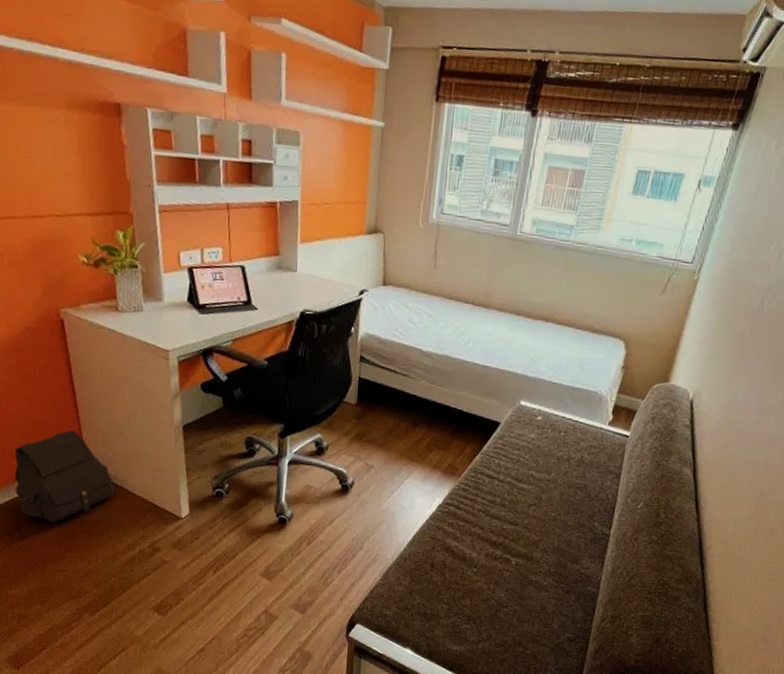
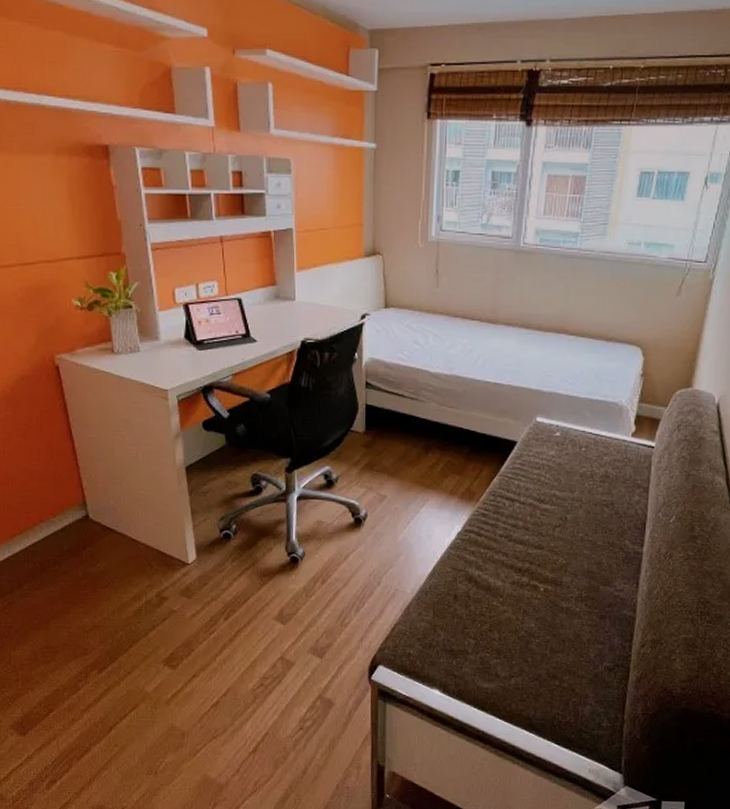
satchel: present [15,429,115,522] -> none [14,478,118,577]

